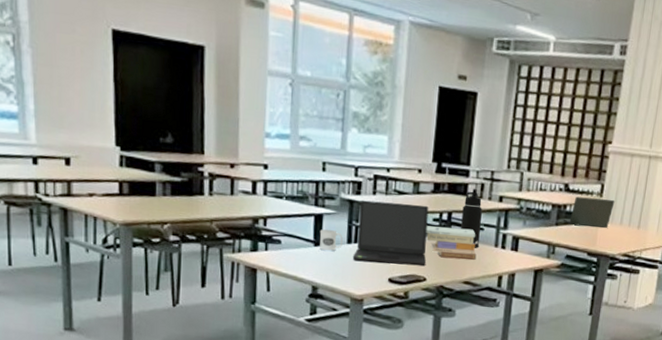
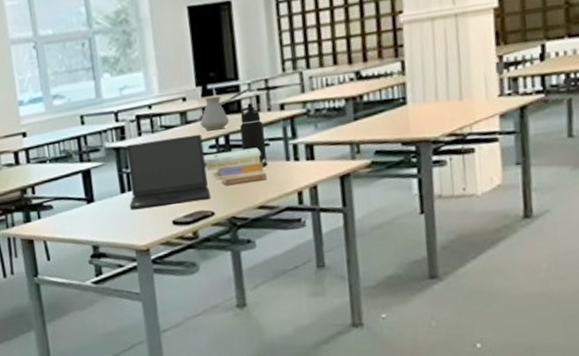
mug: present [319,229,343,252] -> none [90,182,117,207]
coffee pot: none [429,174,479,206] -> present [199,87,253,131]
laptop: present [563,196,615,228] -> none [361,74,423,116]

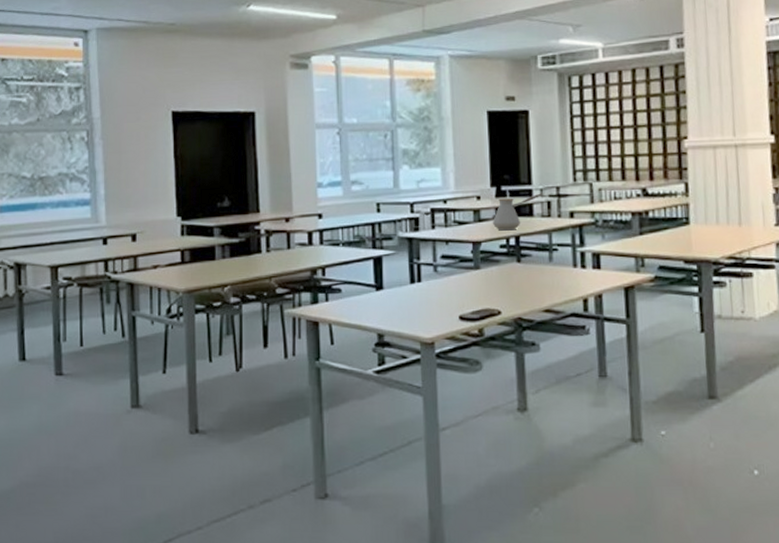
laptop: present [126,134,210,209] -> none [417,232,498,300]
books: present [203,147,267,186] -> none [493,251,554,286]
water bottle: present [240,103,267,167] -> none [531,208,555,271]

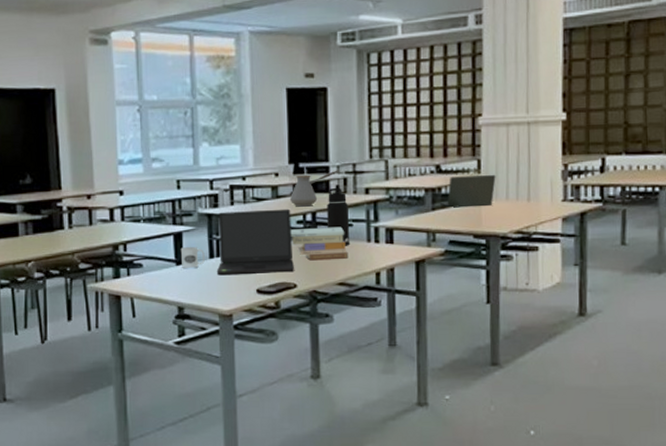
mug: none [380,271,406,295] -> present [180,246,205,269]
laptop: none [417,232,498,300] -> present [216,208,294,275]
books: none [493,251,554,286] -> present [290,226,349,261]
water bottle: none [531,208,555,271] -> present [327,184,349,246]
laptop: none [647,197,705,232] -> present [439,174,496,208]

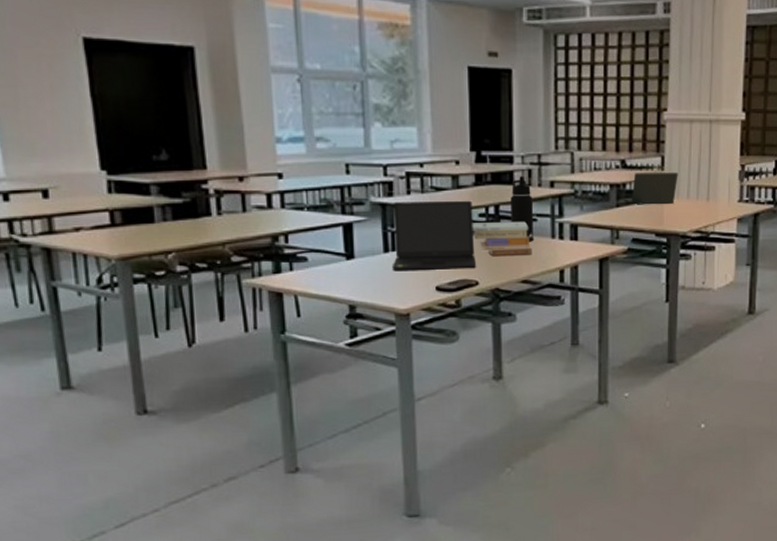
mug: present [180,246,205,269] -> none [351,238,379,264]
coffee pot: present [289,170,341,207] -> none [471,160,525,199]

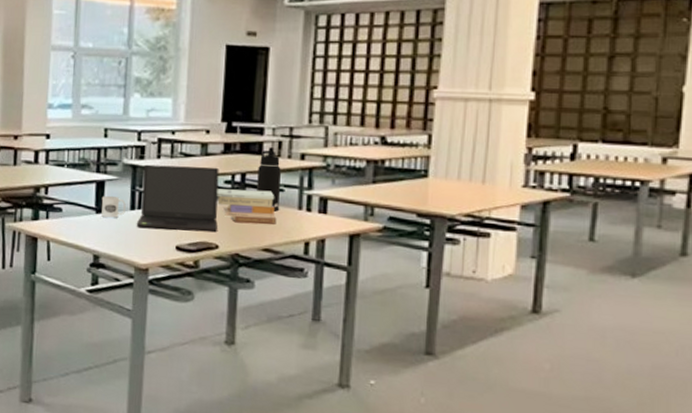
mug: none [351,238,379,264] -> present [101,195,126,219]
laptop: present [623,172,678,205] -> none [381,150,448,184]

